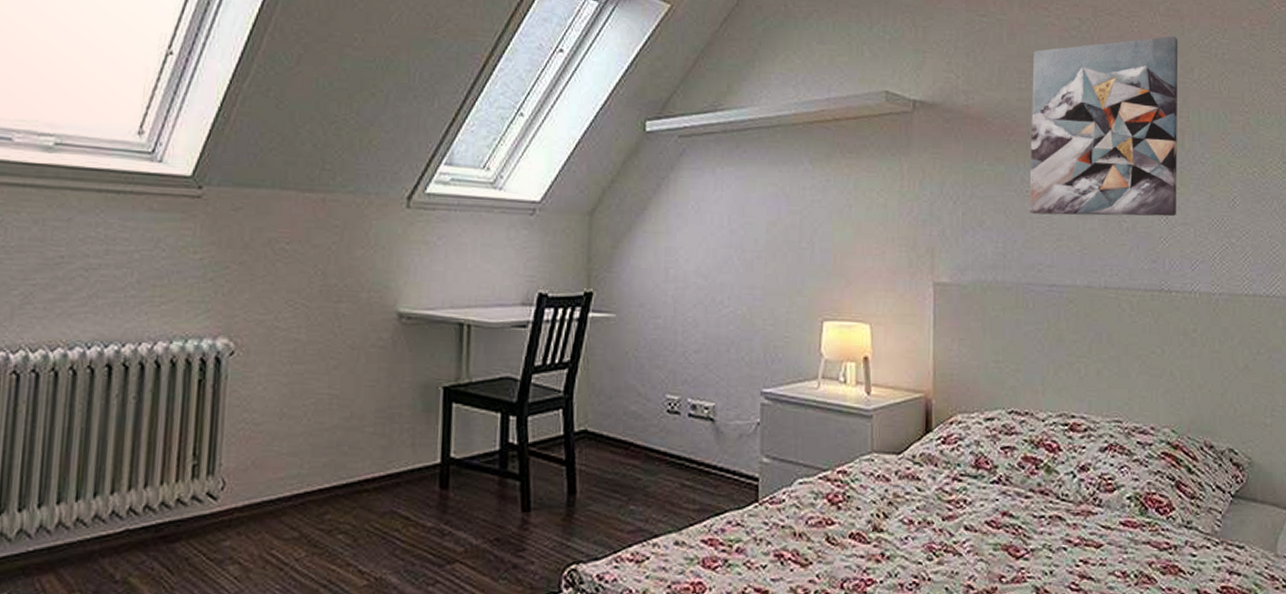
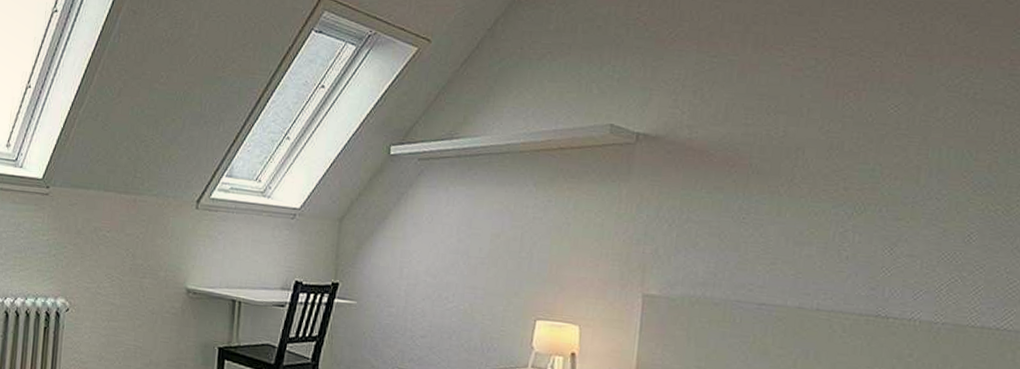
wall art: present [1029,36,1178,217] -> none [744,75,925,248]

